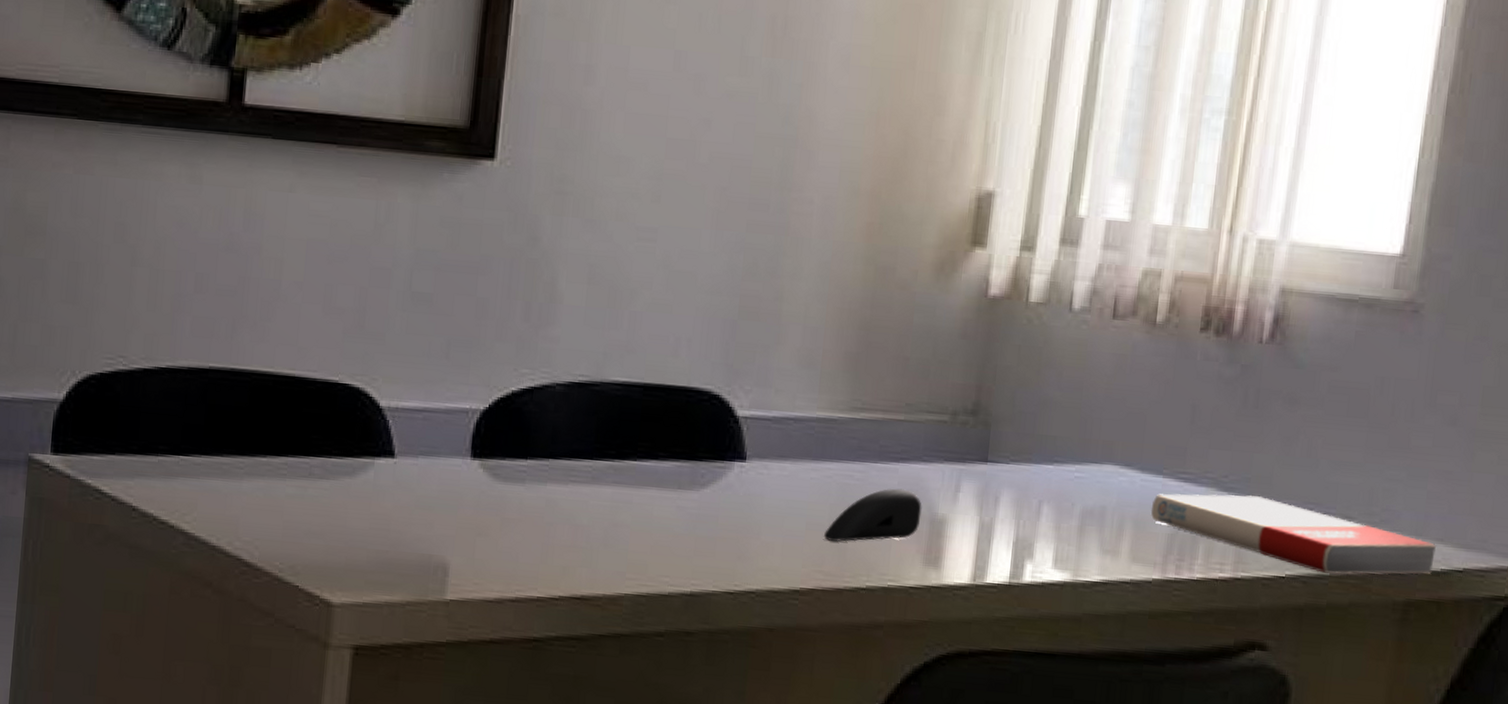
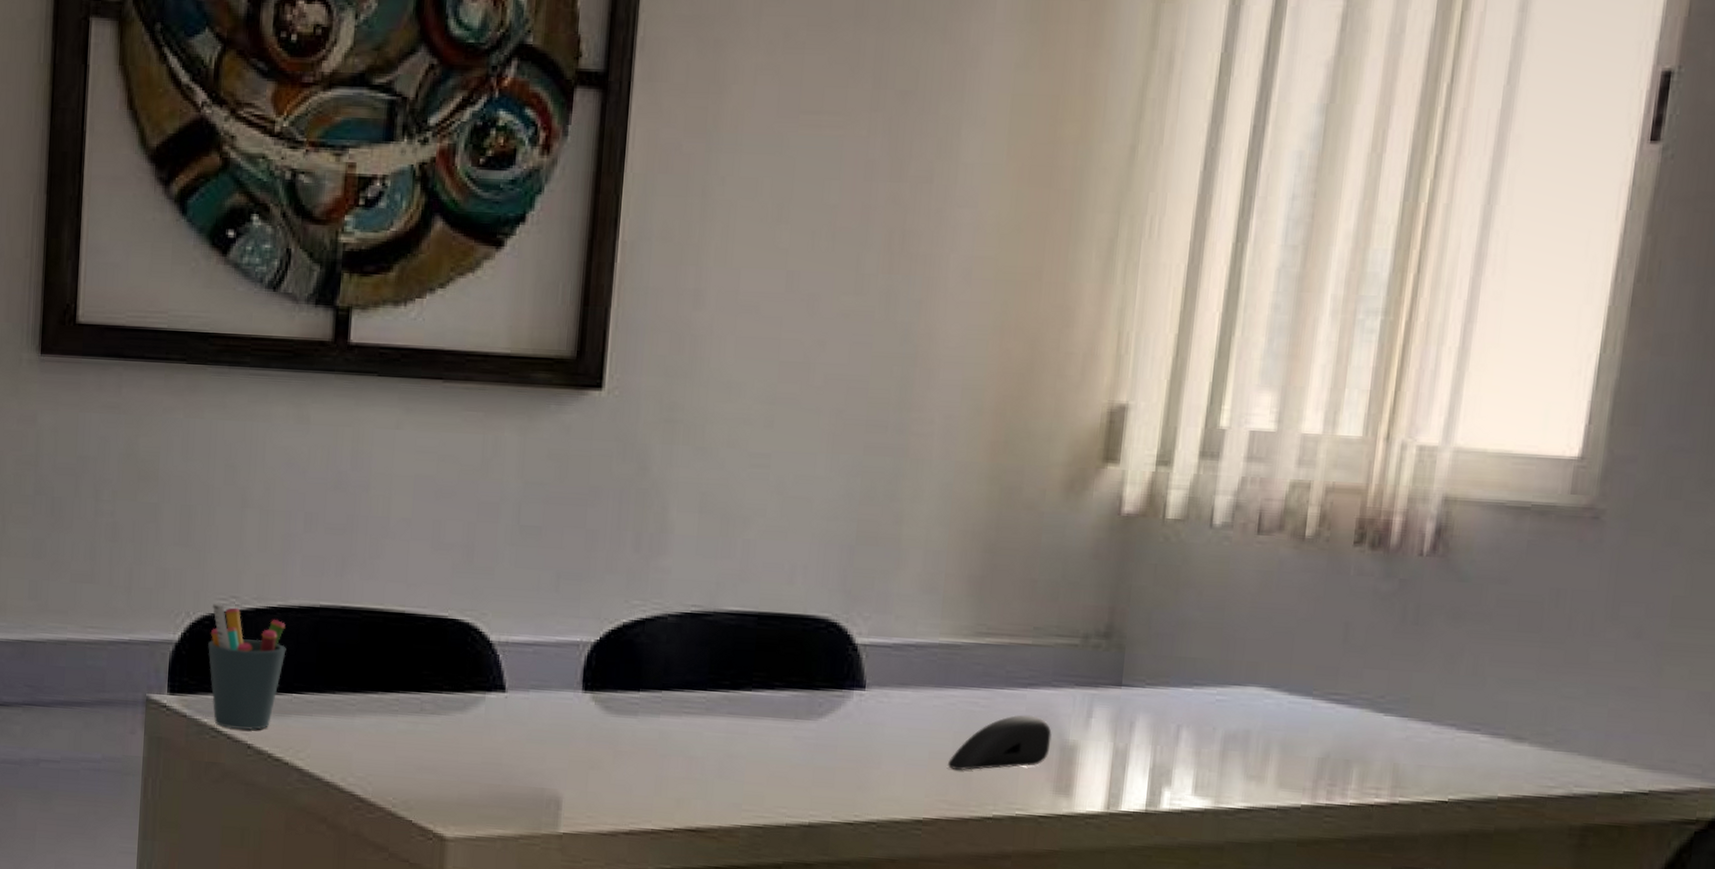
pen holder: none [93,362,174,493] -> present [208,603,286,731]
book: present [1150,493,1436,575] -> none [1299,715,1618,798]

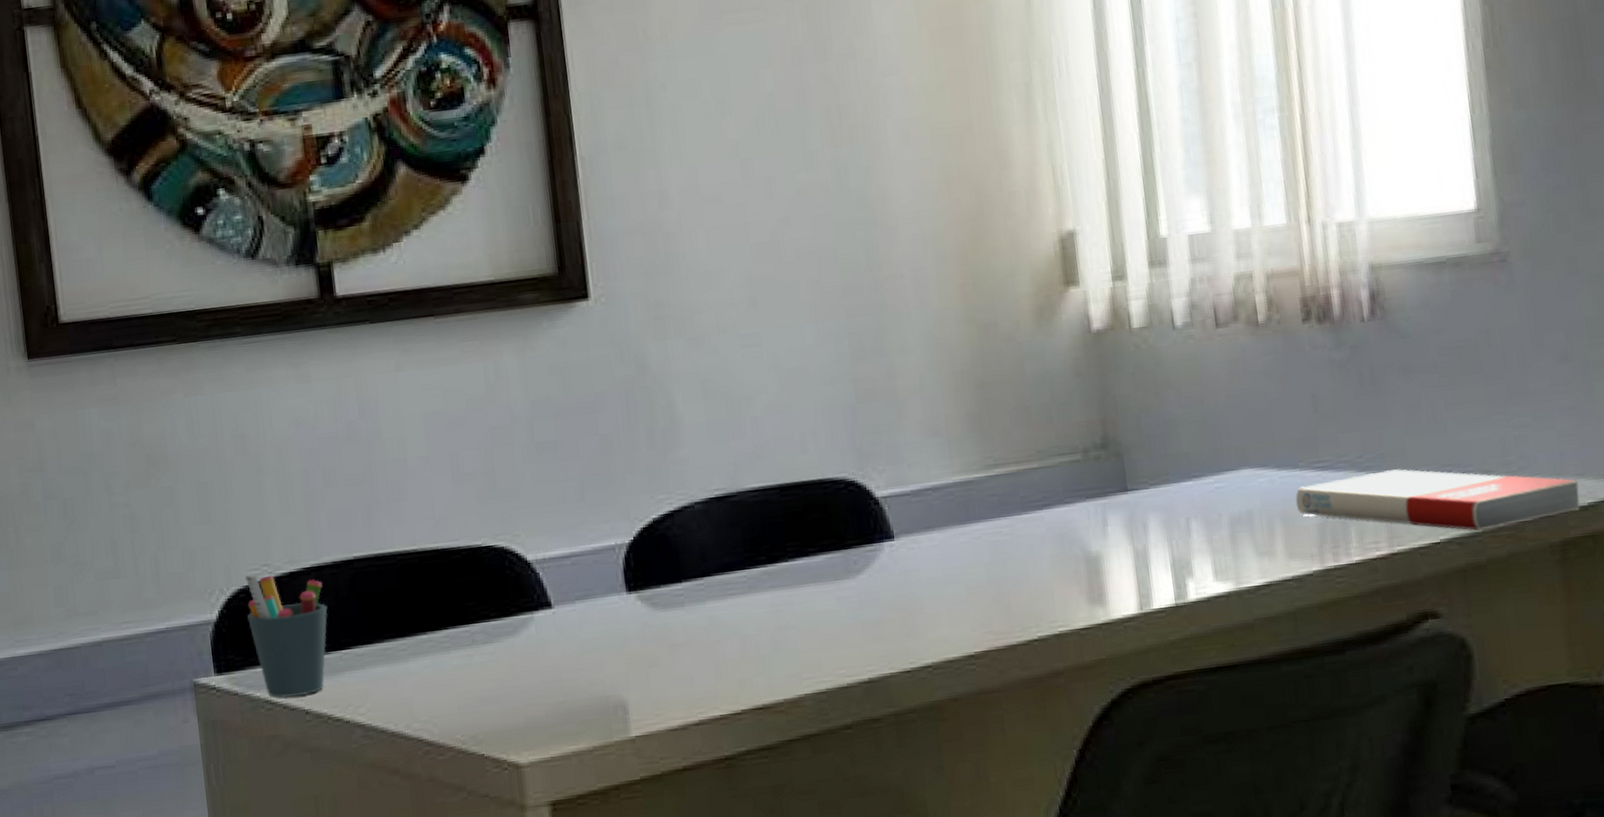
computer mouse: present [948,715,1052,771] -> none [986,534,1076,600]
book: none [1299,715,1618,798] -> present [1295,469,1580,531]

